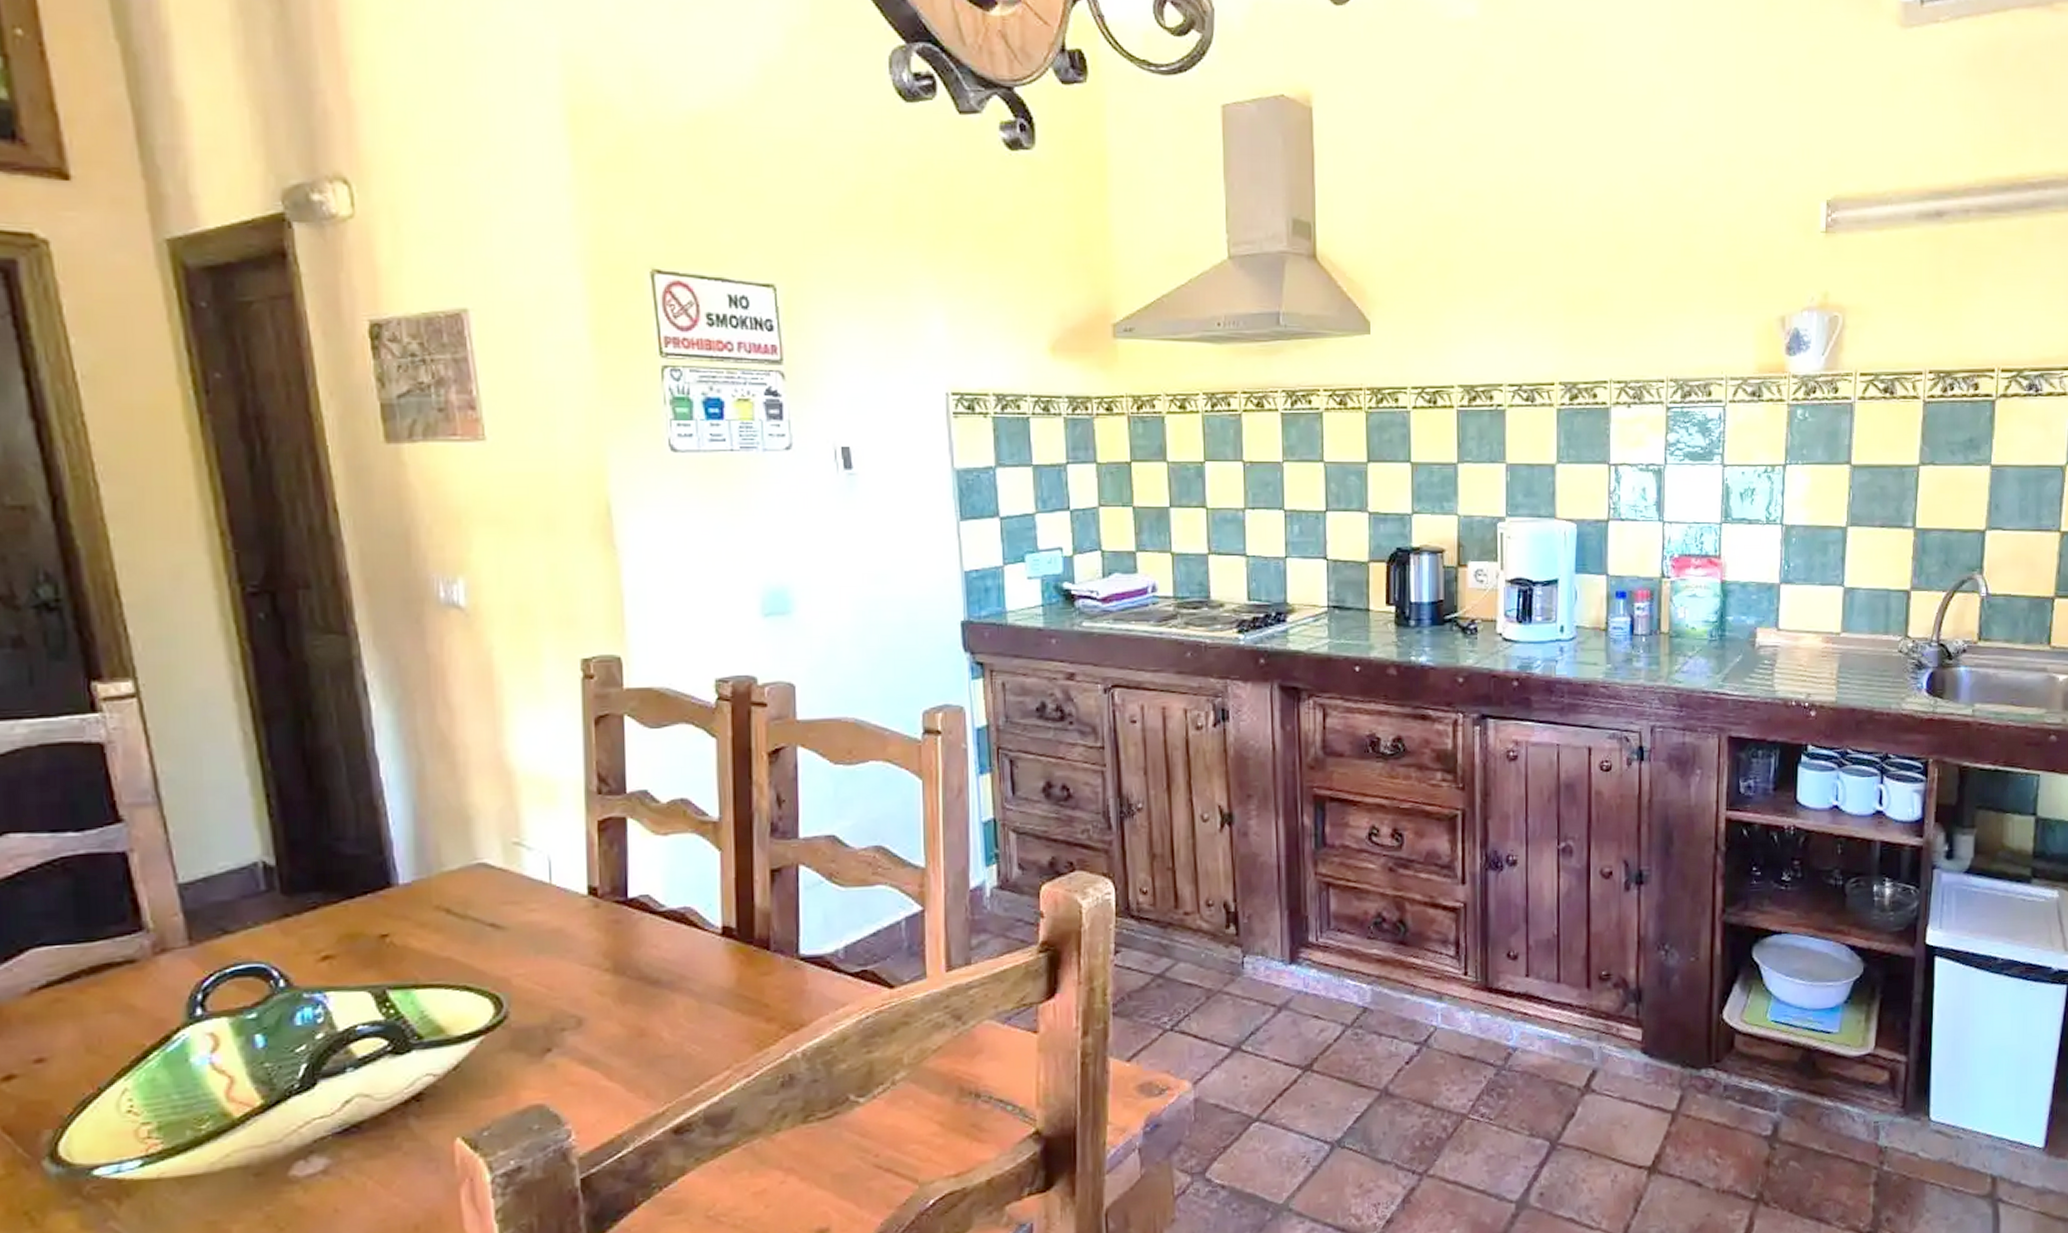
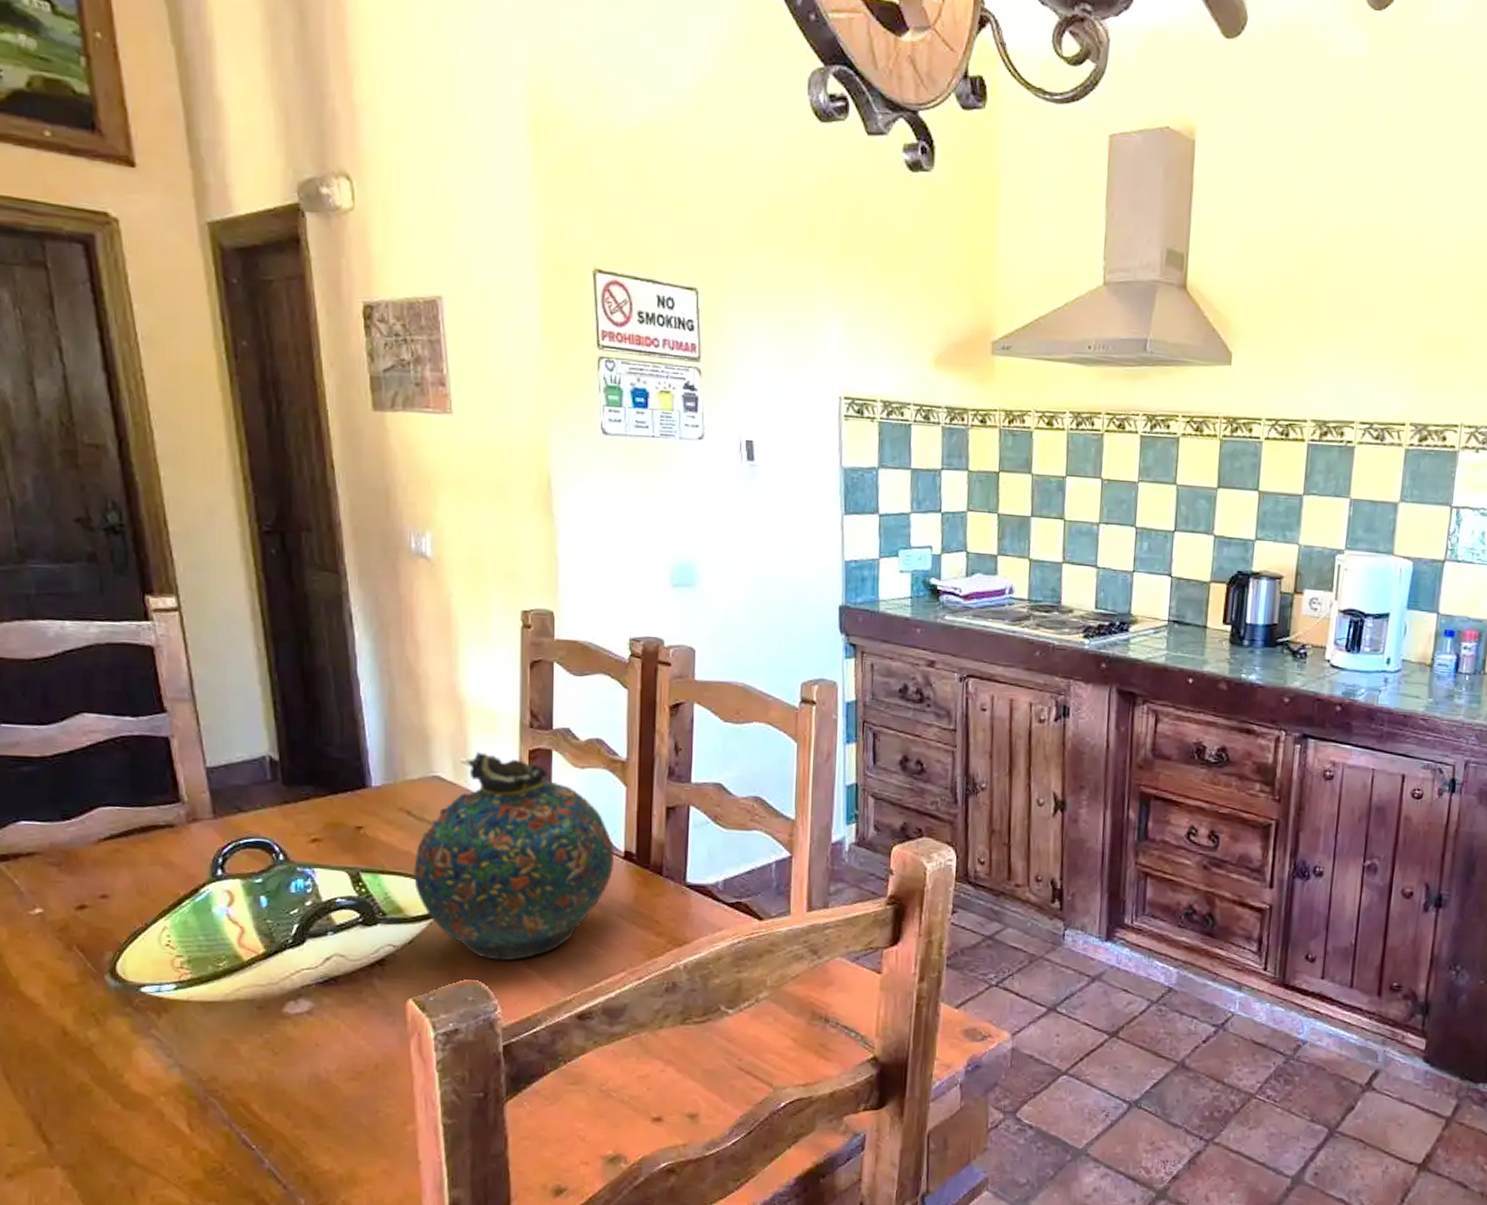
snuff bottle: none [455,828,711,1076] -> present [413,751,615,961]

